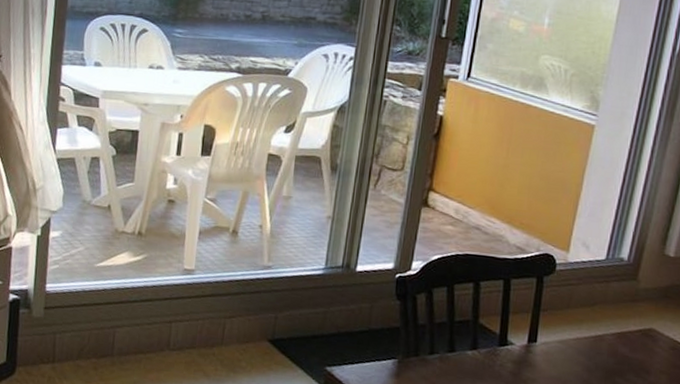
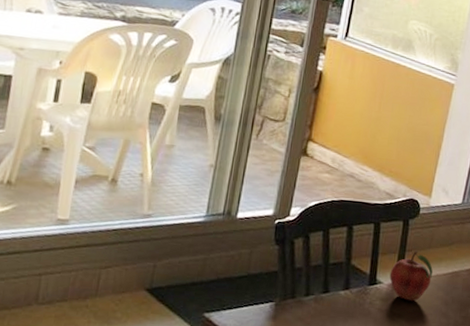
fruit: none [522,311,572,366] -> present [389,251,433,302]

